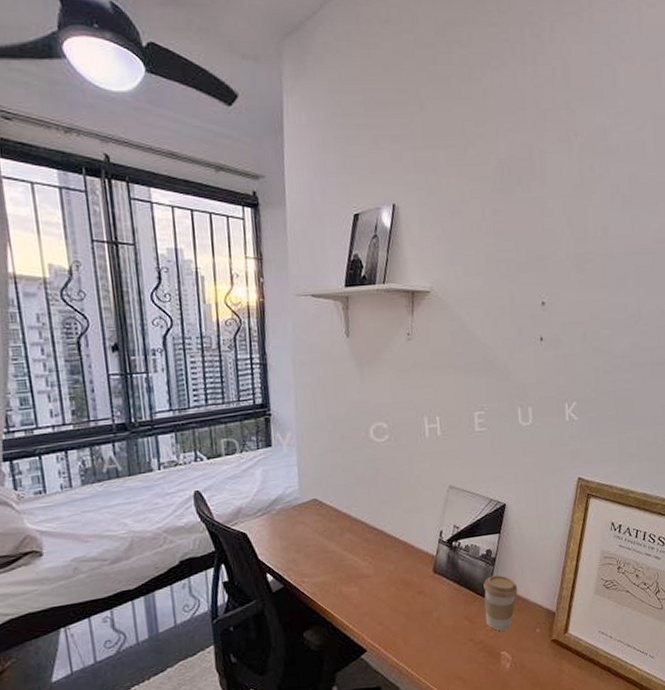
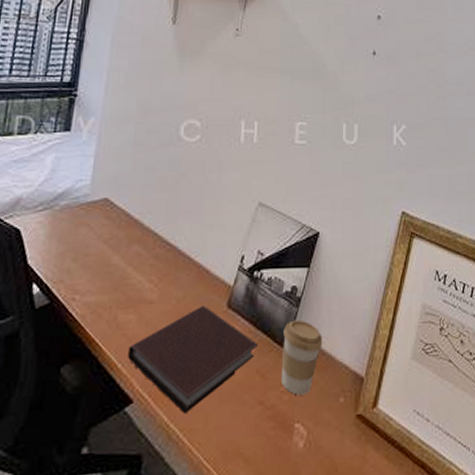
notebook: none [356,573,464,655] -> present [128,305,259,414]

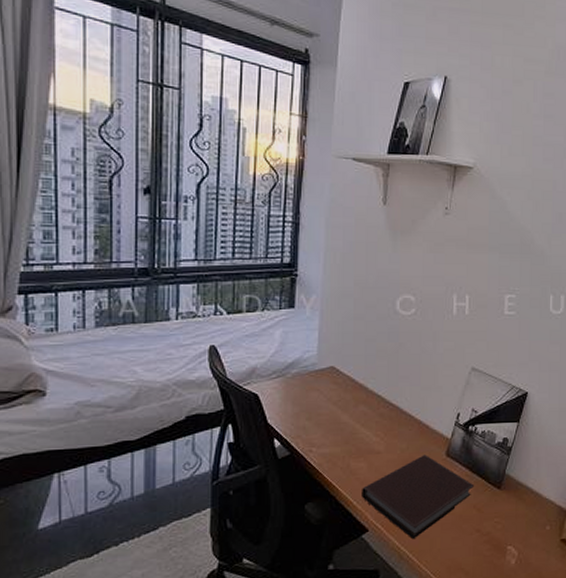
coffee cup: present [280,319,323,395] -> none [494,465,531,525]

